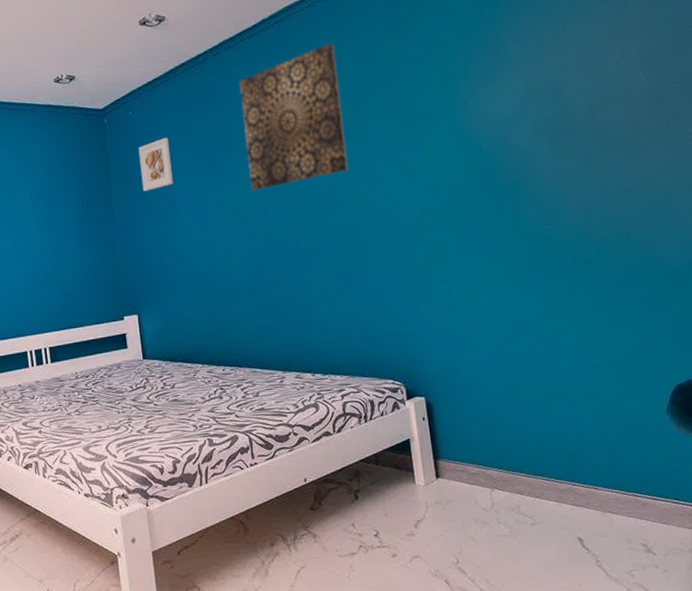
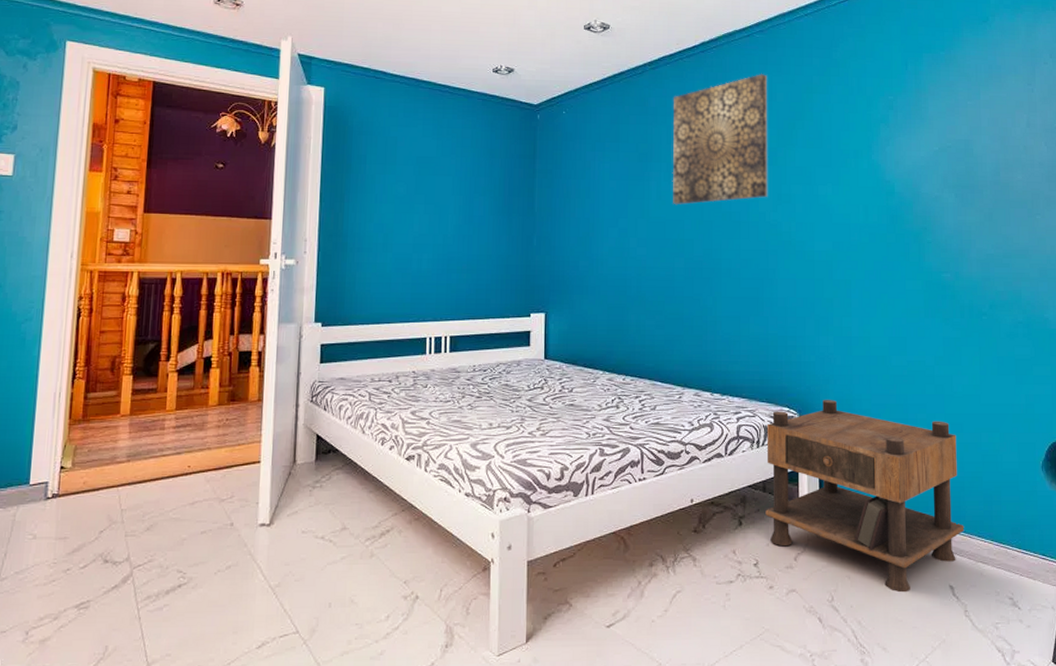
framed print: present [138,137,173,192] -> none [566,141,598,191]
nightstand: none [373,367,589,549] -> present [765,399,965,593]

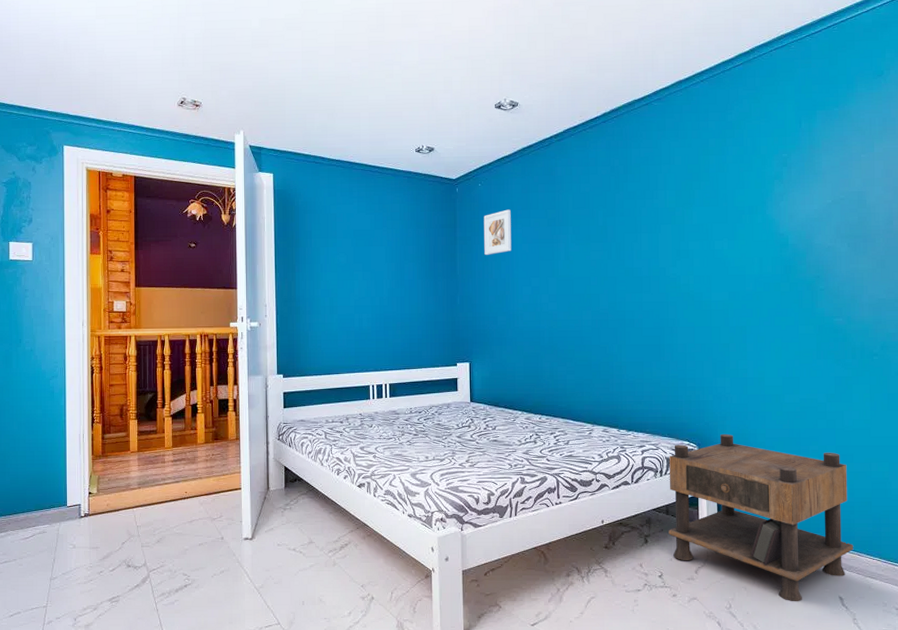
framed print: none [566,141,598,191] -> present [484,209,512,255]
wall art: present [672,73,768,205] -> none [578,138,667,264]

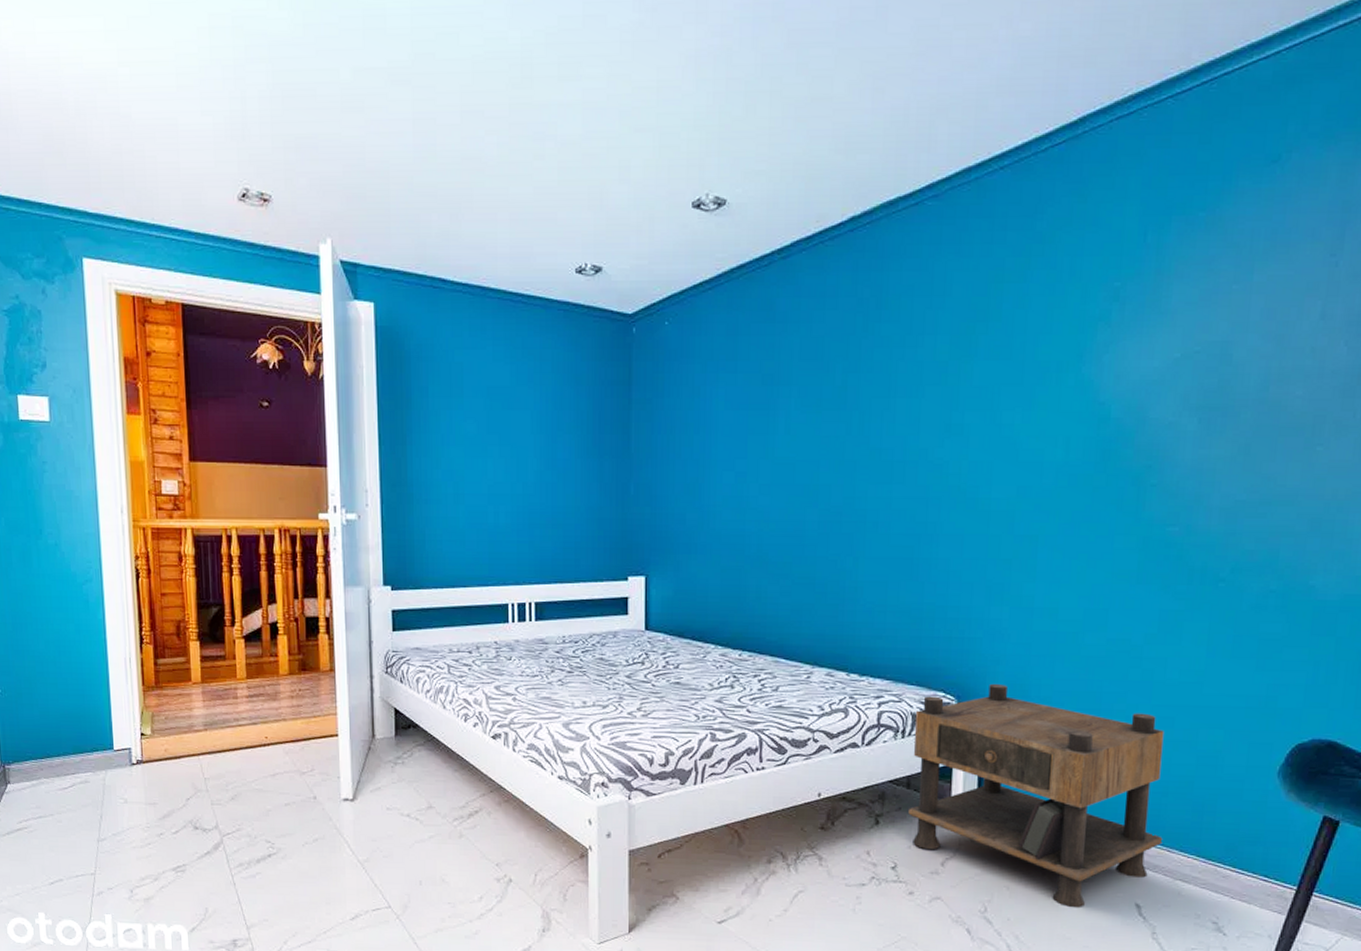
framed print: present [484,209,512,255] -> none [670,360,710,426]

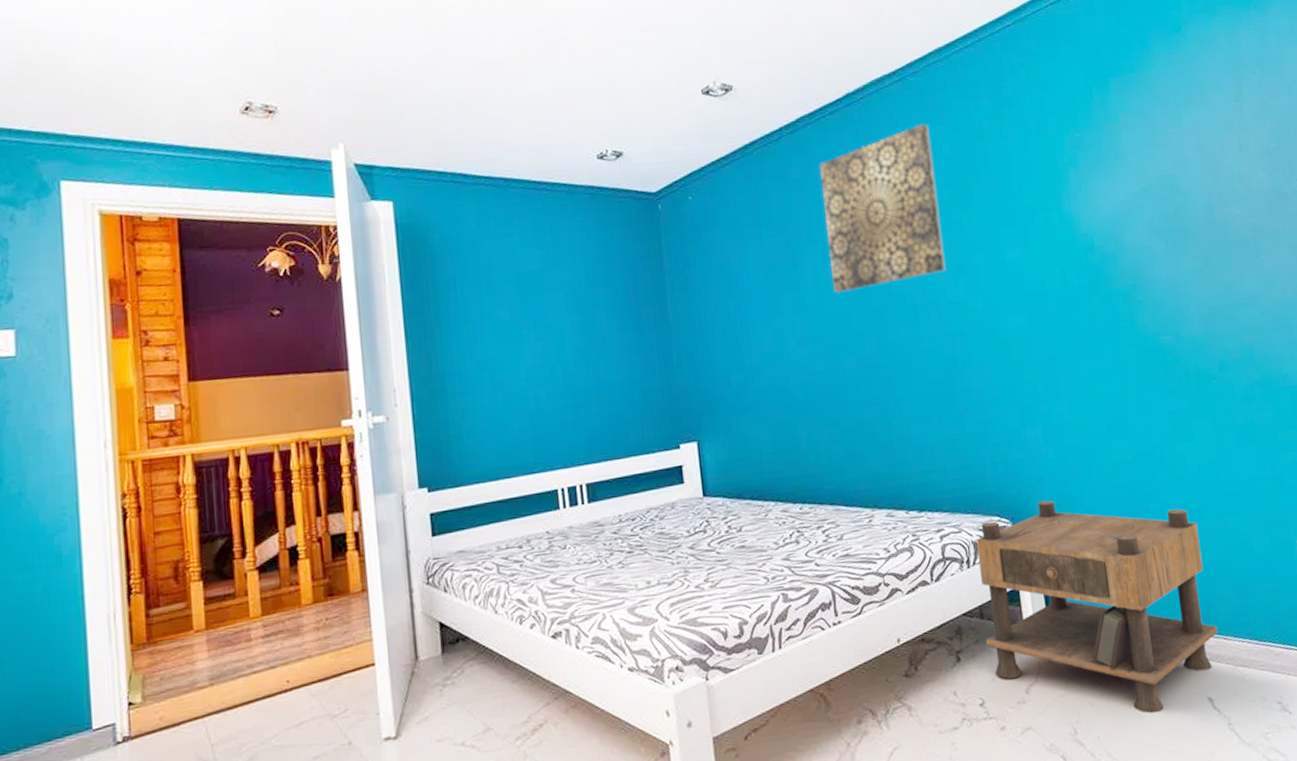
wall art: none [805,257,940,441] -> present [820,123,946,294]

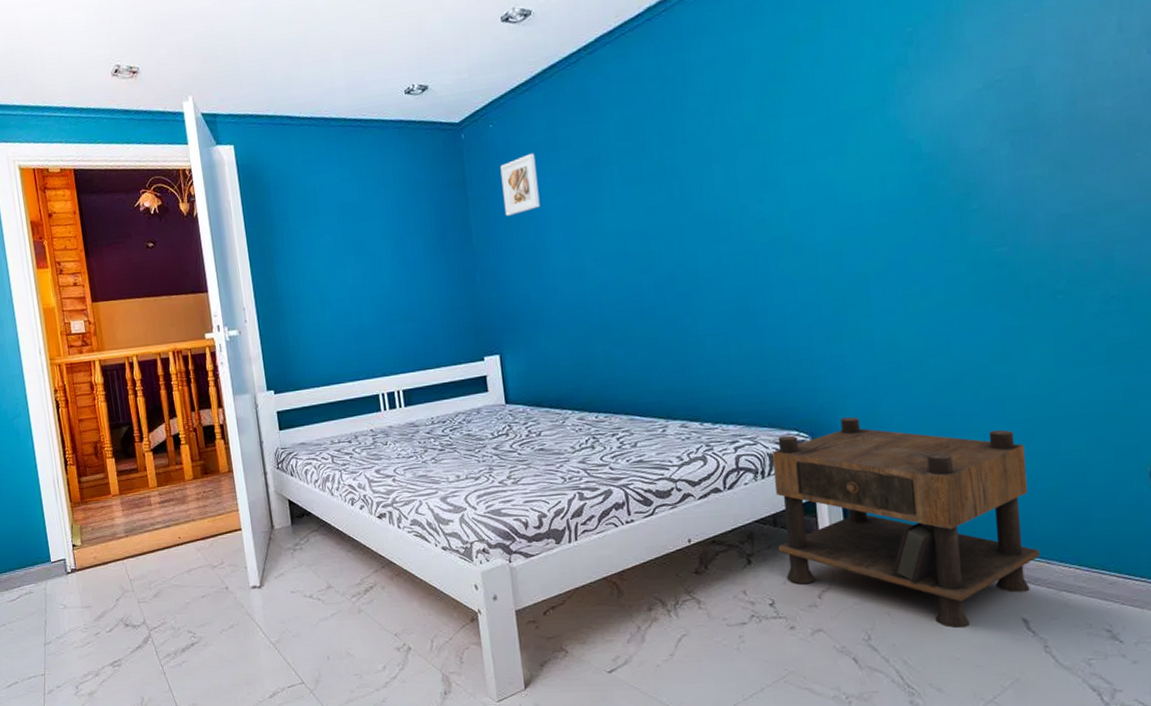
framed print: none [699,228,741,292] -> present [500,153,540,216]
wall art: present [820,123,946,294] -> none [619,31,750,214]

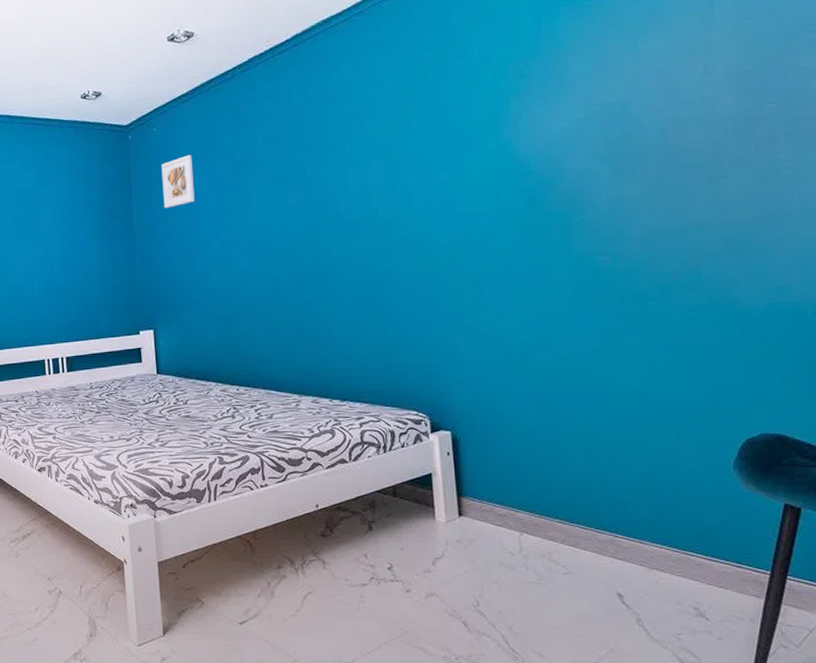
nightstand: present [773,416,1041,629] -> none [394,400,634,599]

